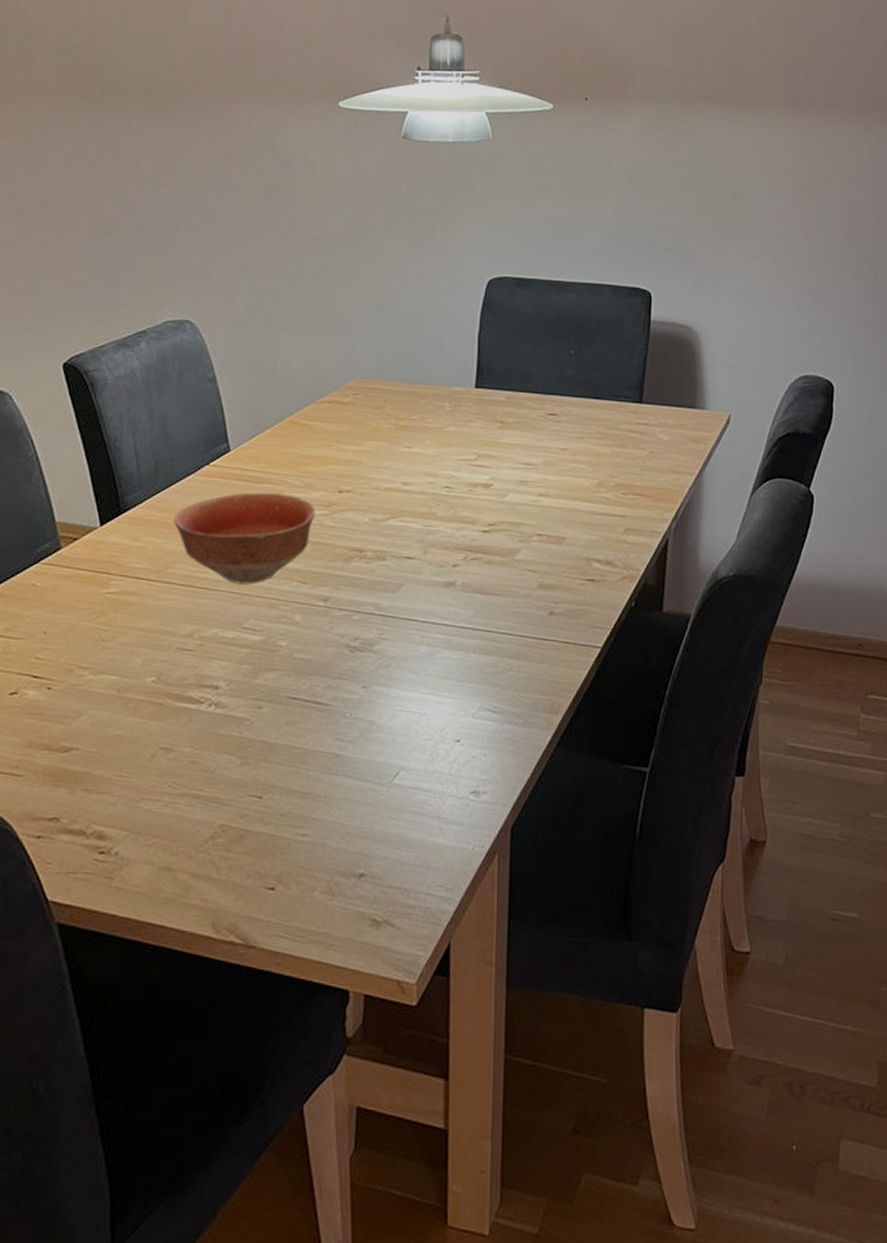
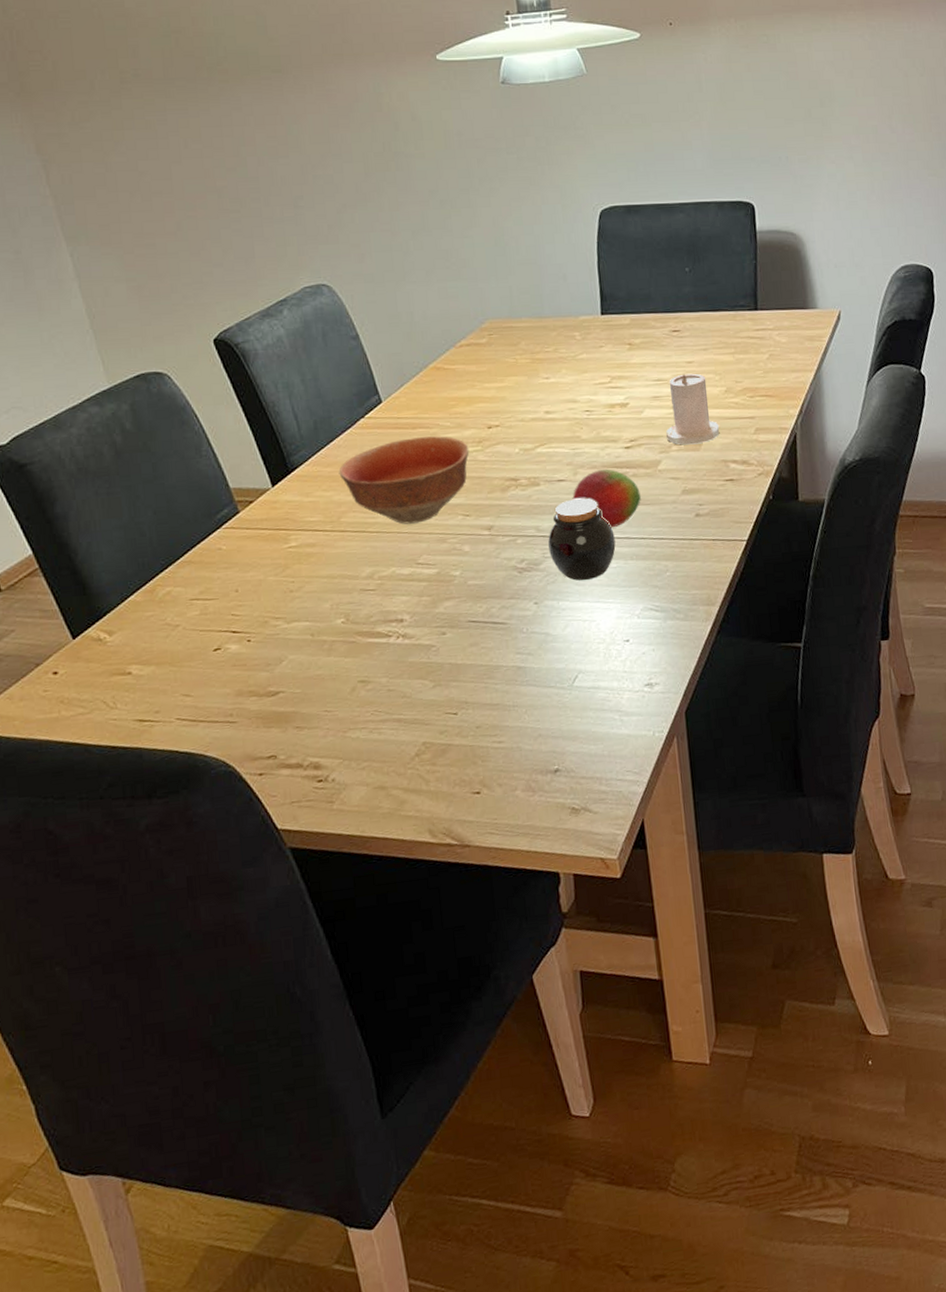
jar: none [386,579,459,668] -> present [548,498,616,581]
fruit: none [418,551,493,616] -> present [572,469,641,528]
candle: none [528,461,587,537] -> present [665,373,720,445]

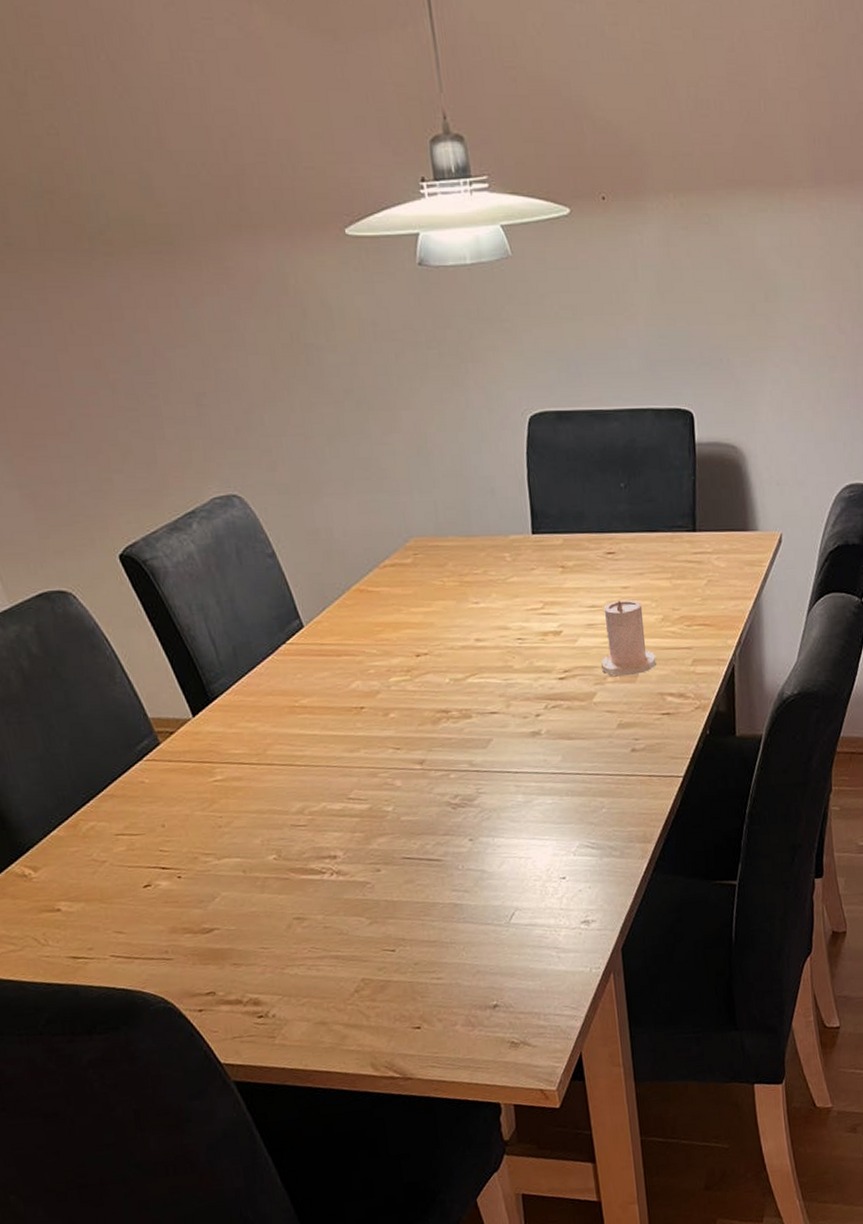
bowl: present [338,436,469,524] -> none [262,664,398,758]
jar: present [548,498,616,581] -> none [481,731,551,817]
fruit: present [572,469,641,528] -> none [505,701,576,763]

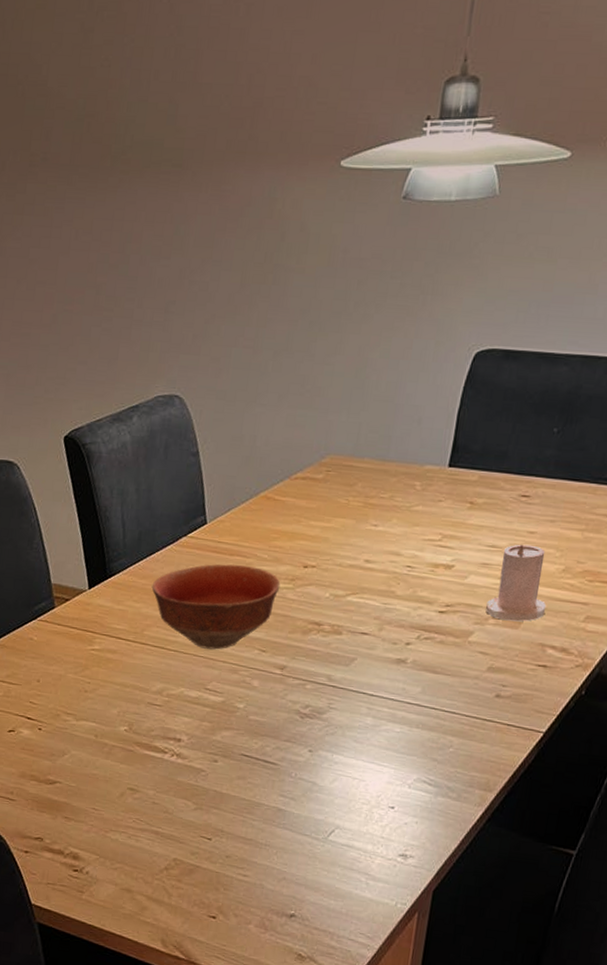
bowl: none [262,664,398,758] -> present [151,564,281,650]

